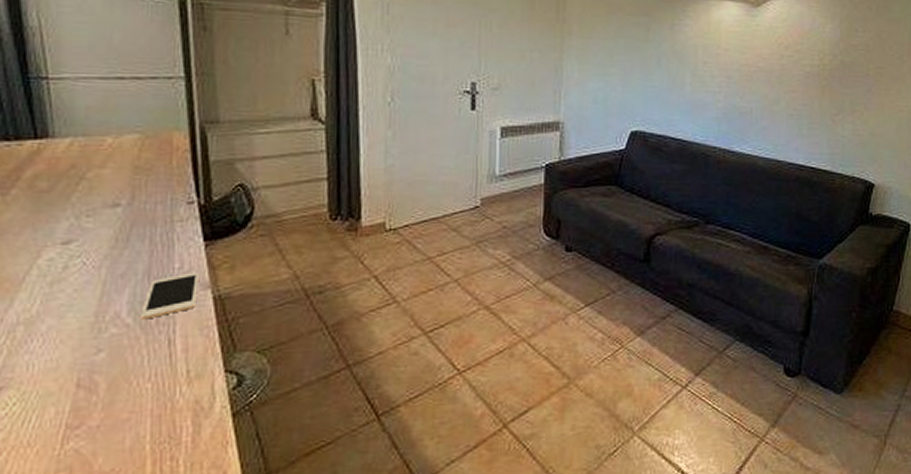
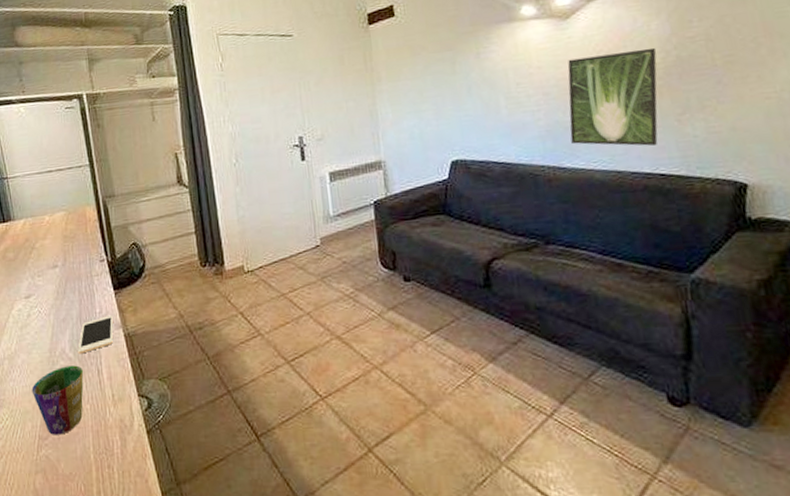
cup: none [60,334,147,423] -> present [32,365,84,435]
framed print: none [743,47,826,141] -> present [567,47,658,147]

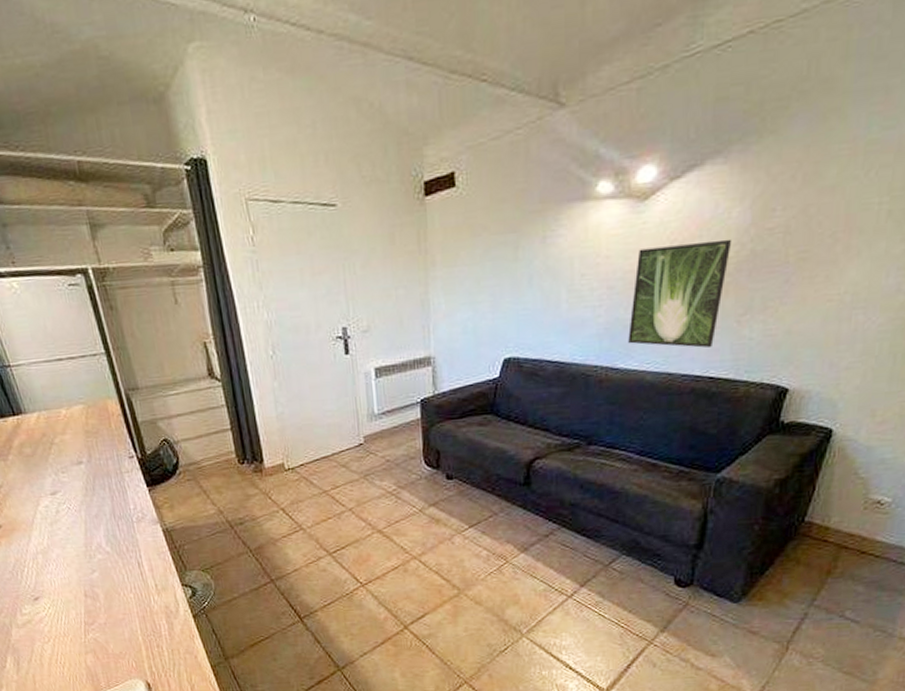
cup: present [32,365,84,435] -> none [71,558,127,621]
cell phone: present [78,315,114,354] -> none [115,511,151,548]

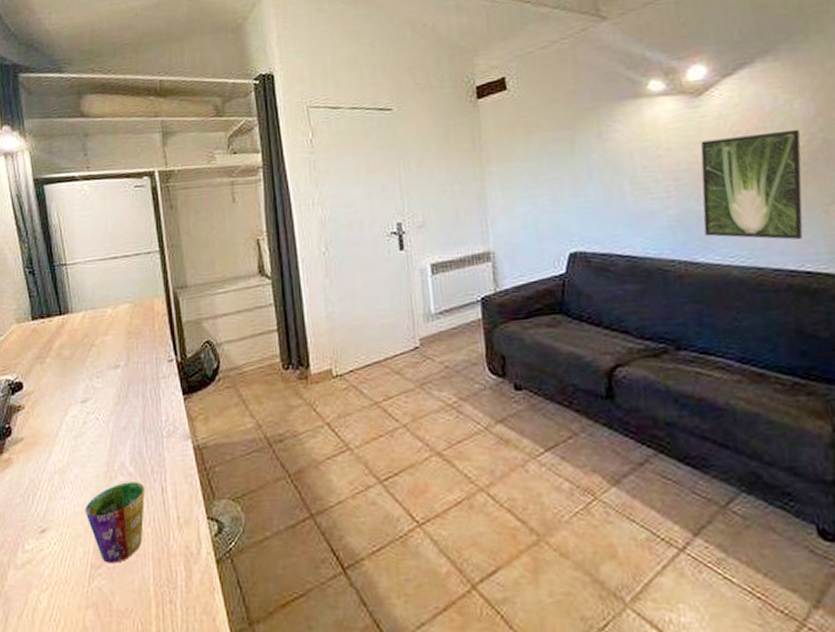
cup: none [71,558,127,621] -> present [85,481,146,563]

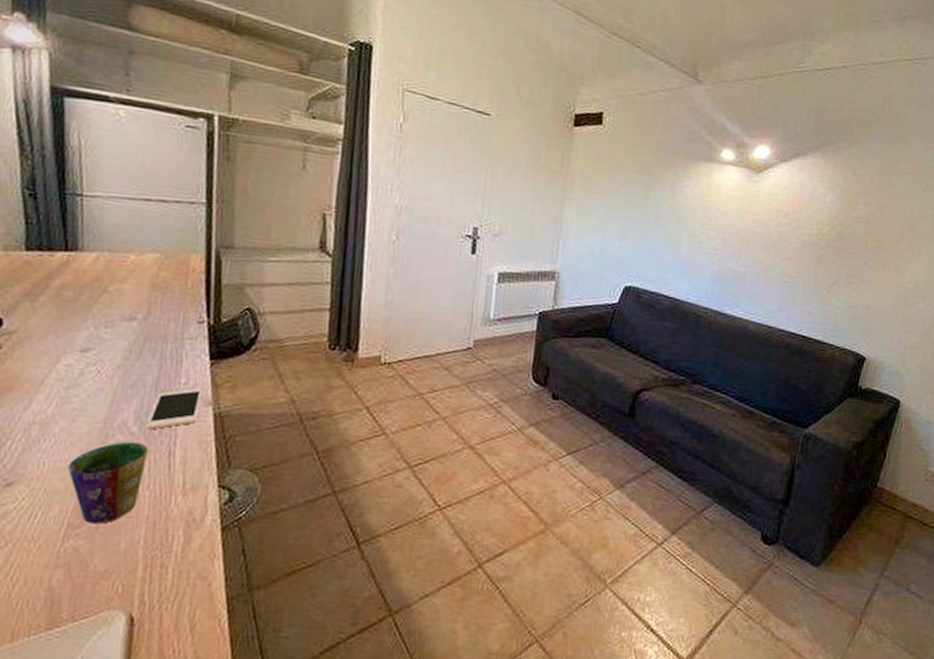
cell phone: none [139,424,182,469] -> present [145,388,204,430]
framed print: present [700,129,803,240] -> none [736,212,825,310]

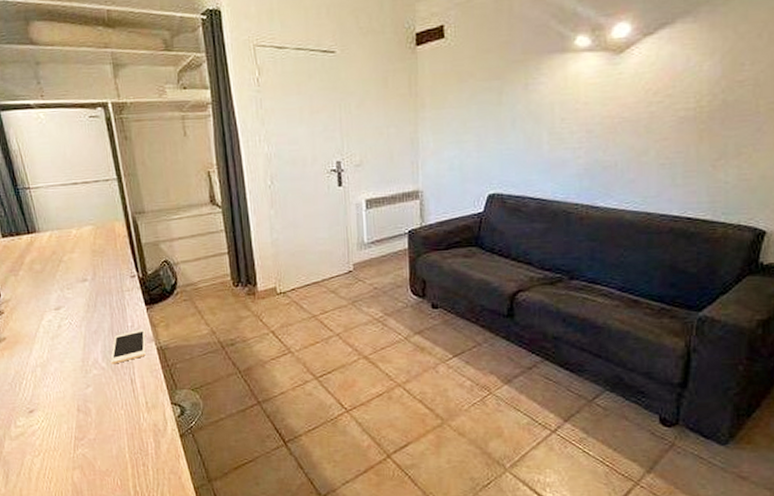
cup: present [67,441,149,524] -> none [66,374,117,436]

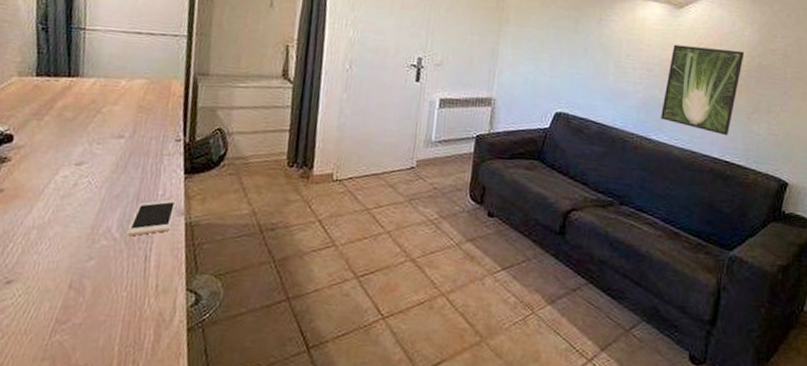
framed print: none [607,89,704,190] -> present [661,44,745,136]

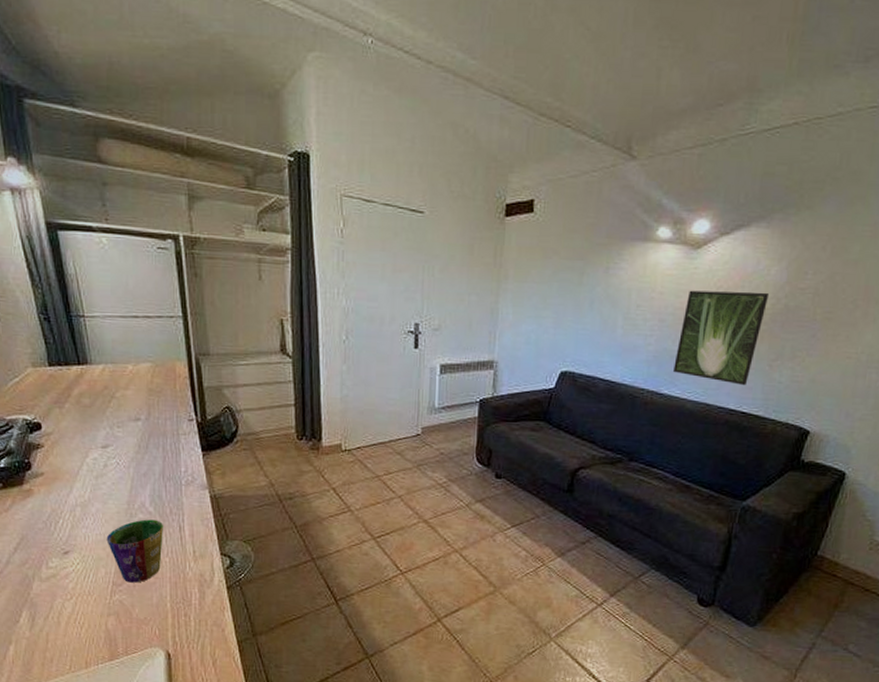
cup: none [58,246,129,321] -> present [106,519,164,583]
cell phone: present [126,200,178,236] -> none [159,475,200,510]

